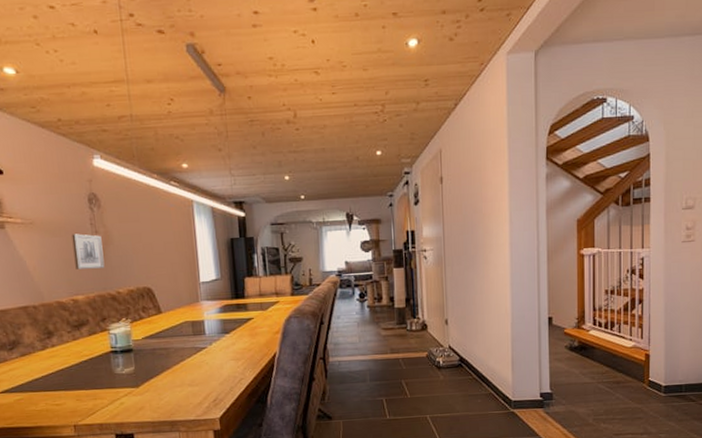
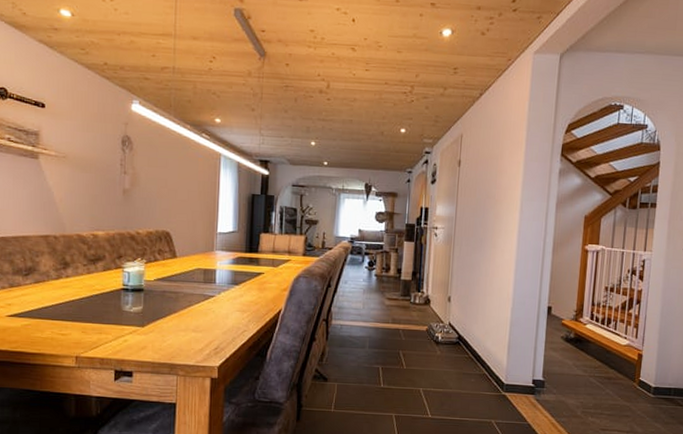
wall art: present [71,234,105,270] -> none [100,172,129,208]

